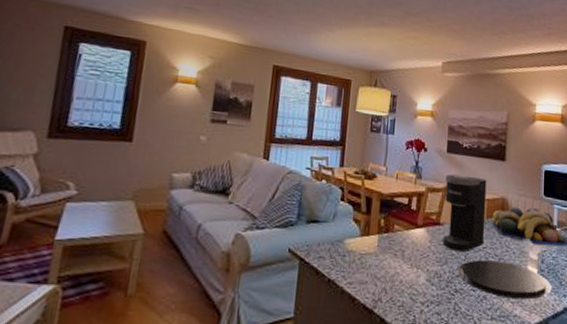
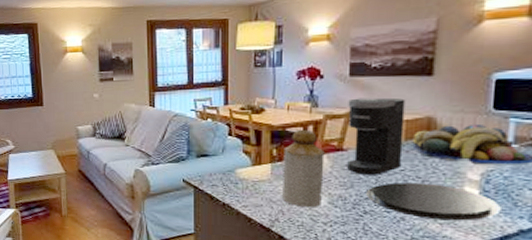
bottle: none [386,199,425,286] -> present [282,129,325,208]

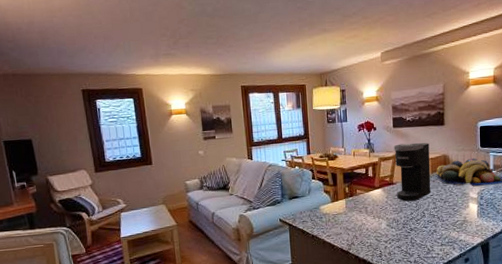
bottle: present [282,129,325,208] -> none [353,170,382,231]
plate: present [366,182,501,221] -> none [411,203,491,229]

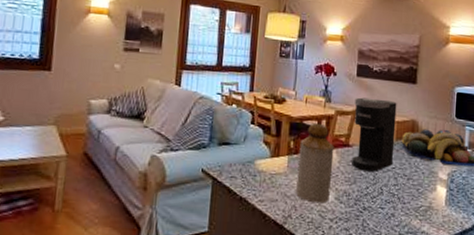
bottle: none [353,170,382,231] -> present [296,122,334,204]

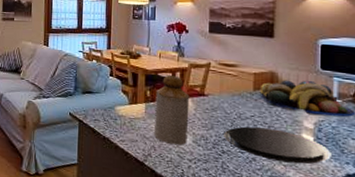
coffee maker: present [352,97,397,172] -> none [208,51,253,119]
plate: none [366,179,461,218] -> present [224,126,331,164]

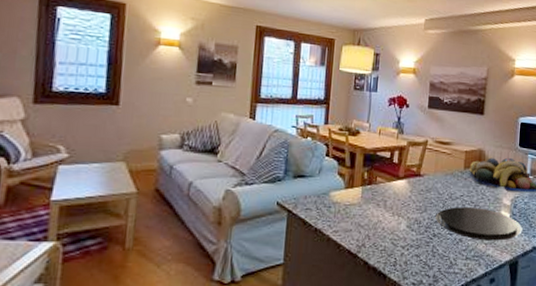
bottle: present [154,74,190,146] -> none [369,153,406,232]

